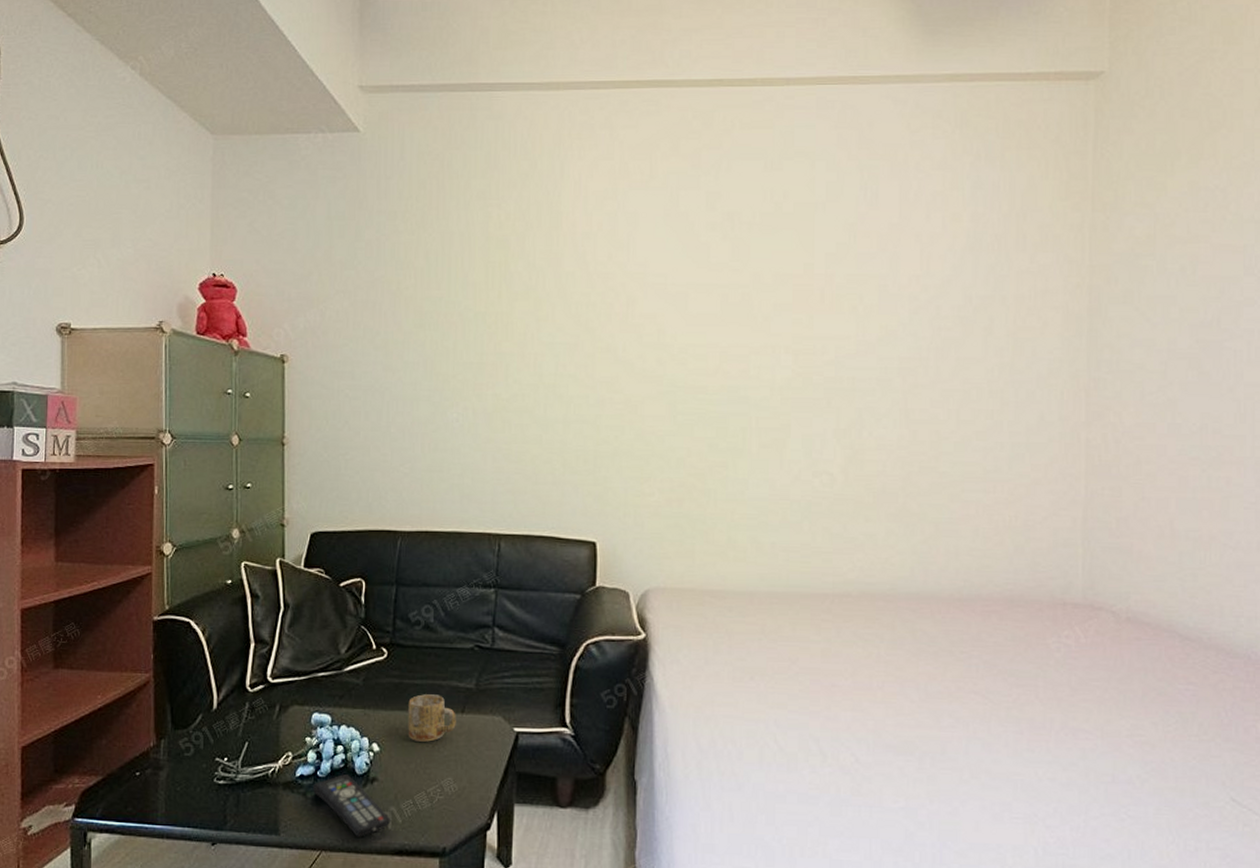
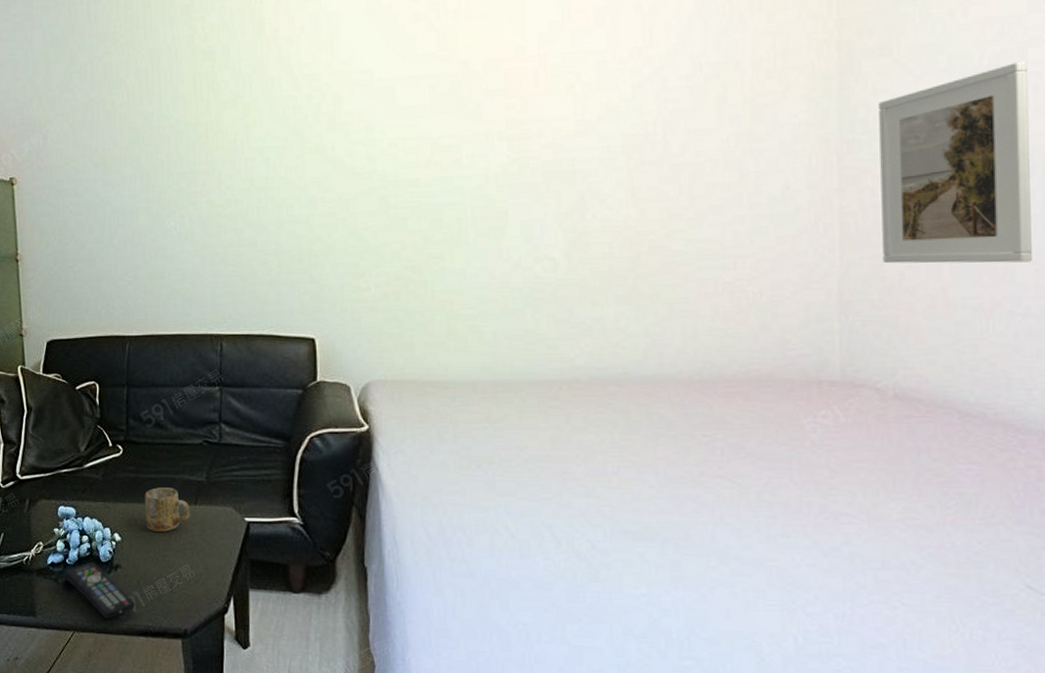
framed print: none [1121,318,1242,500] -> present [879,61,1032,264]

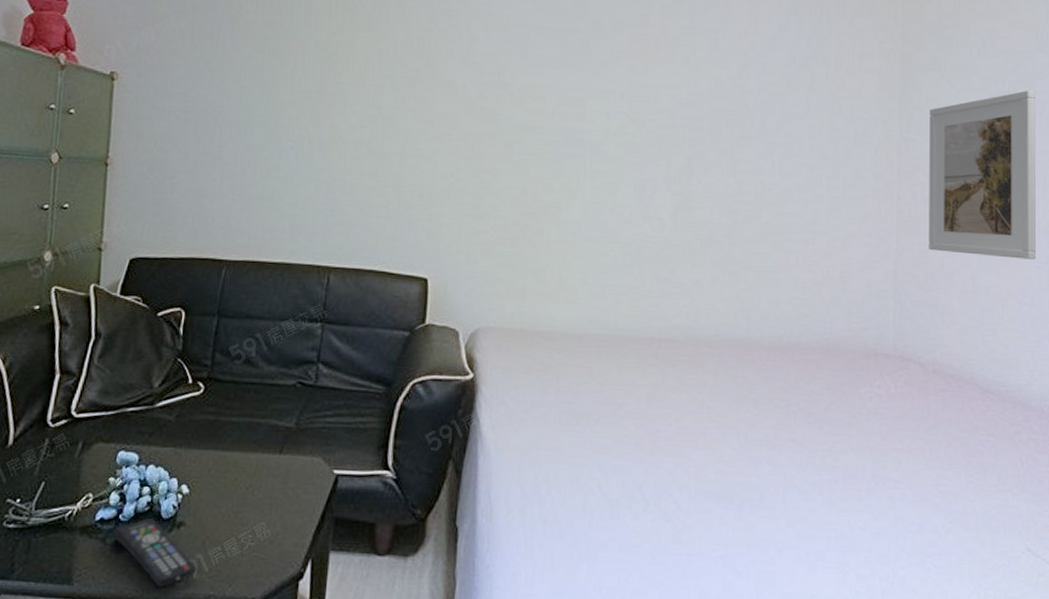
mug: present [145,487,190,532] -> none [221,433,274,484]

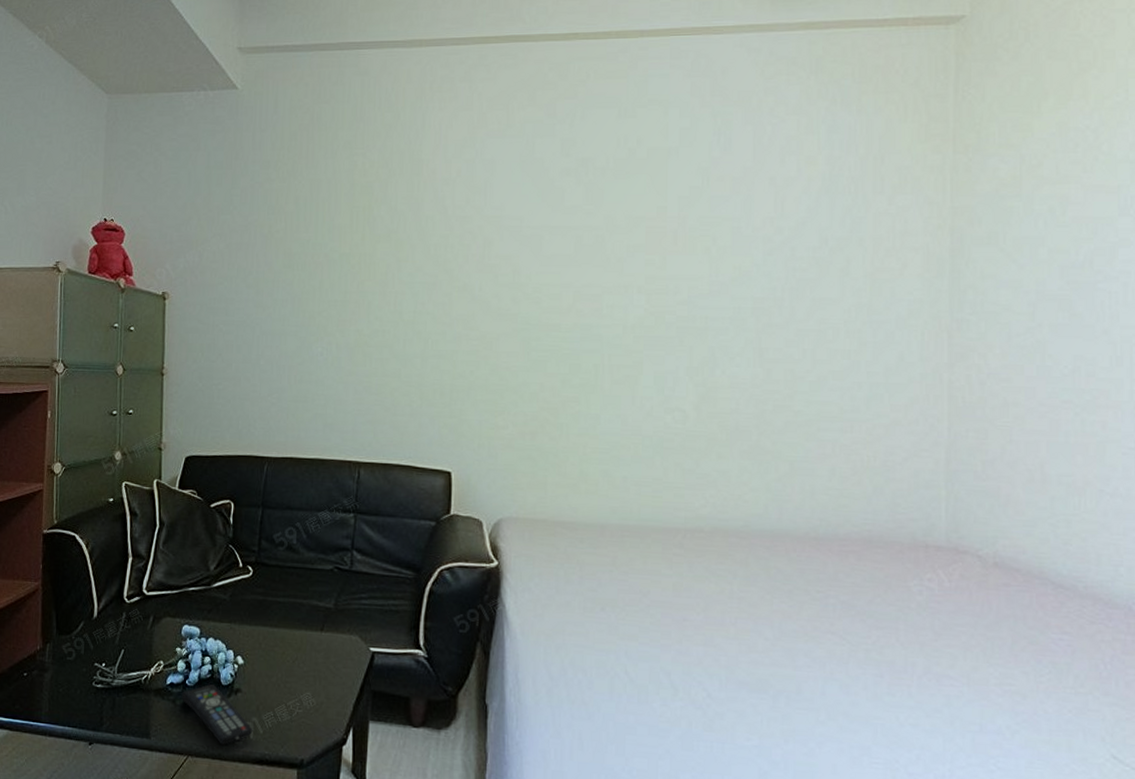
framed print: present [929,90,1036,260] -> none [986,259,1120,445]

